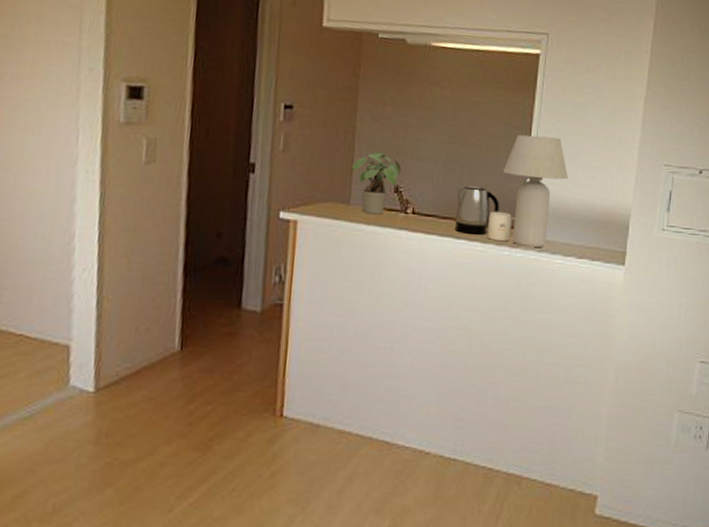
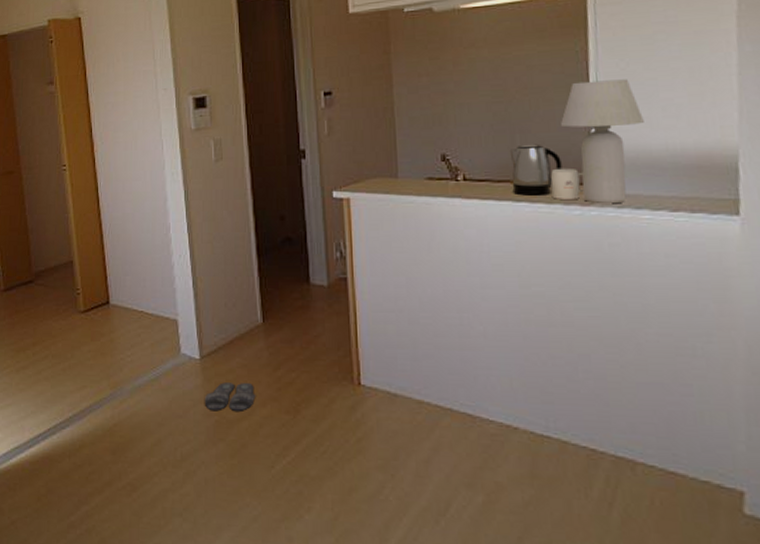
slippers: none [93,418,161,452] -> present [204,382,256,413]
potted plant: present [352,151,401,215] -> none [395,123,446,185]

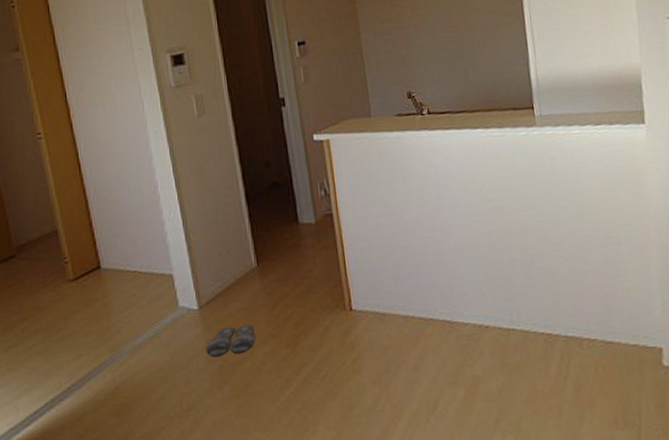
kettle: present [509,143,562,196] -> none [464,76,508,123]
mug: present [550,168,584,201] -> none [499,95,527,124]
table lamp: present [560,79,644,205] -> none [504,16,569,125]

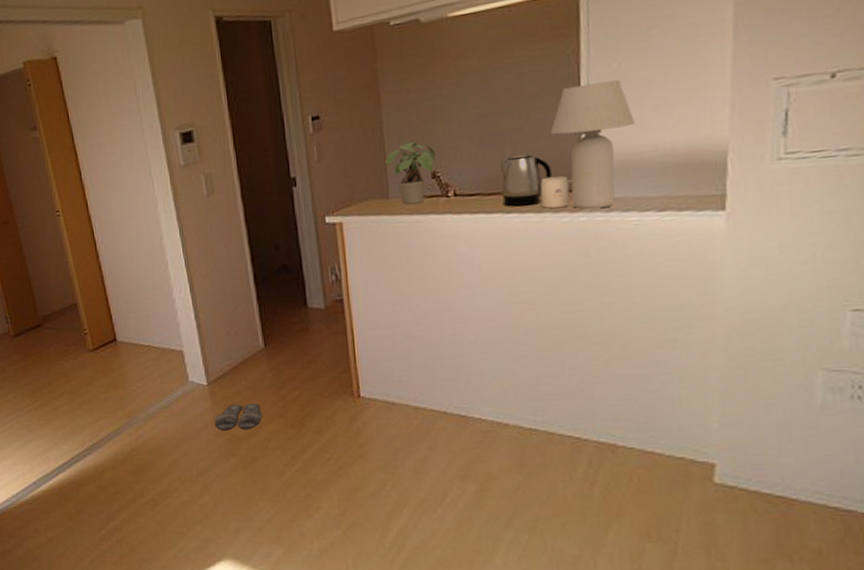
potted plant: none [366,65,410,122] -> present [385,141,436,205]
kettle: none [464,76,508,123] -> present [499,153,552,207]
mug: none [499,95,527,124] -> present [539,175,574,209]
table lamp: none [504,16,569,125] -> present [550,80,635,210]

